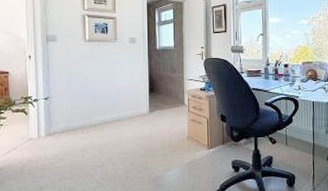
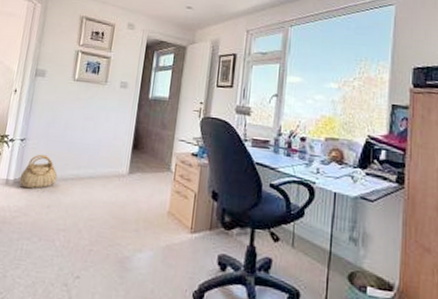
basket: none [50,108,86,139] -> present [19,154,58,189]

